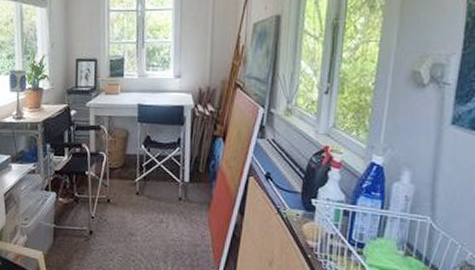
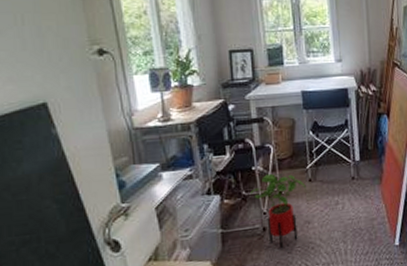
house plant: none [82,180,133,254] -> present [251,173,306,248]

